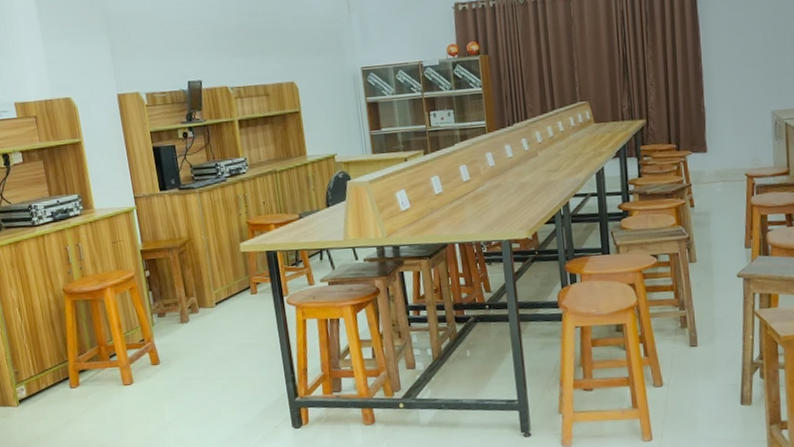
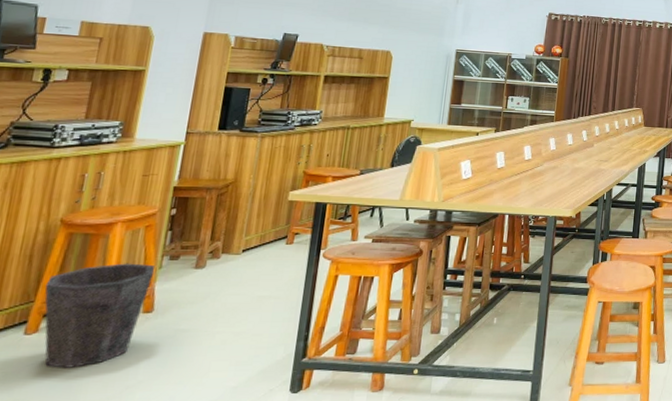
waste bin: none [71,322,151,414] -> present [44,263,156,368]

